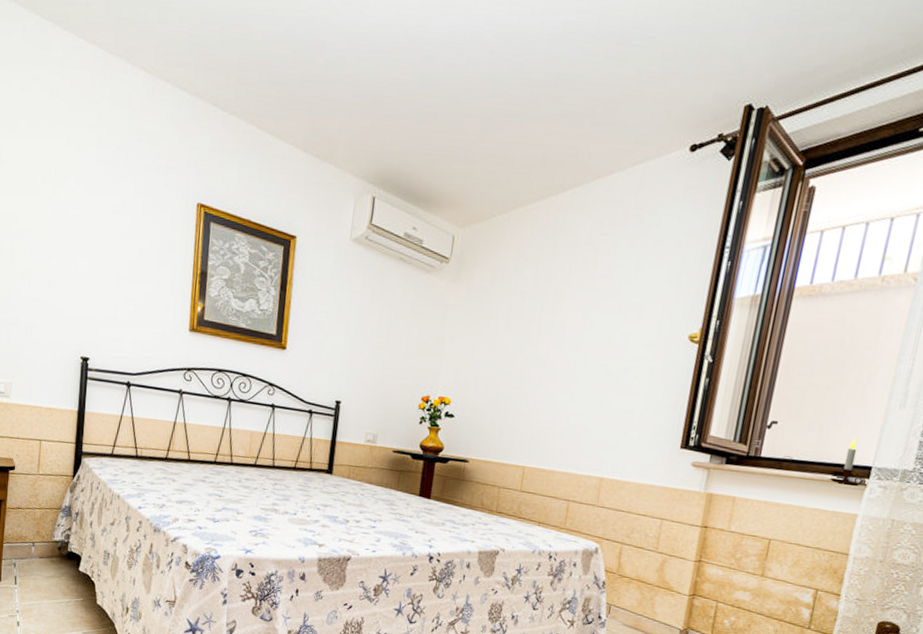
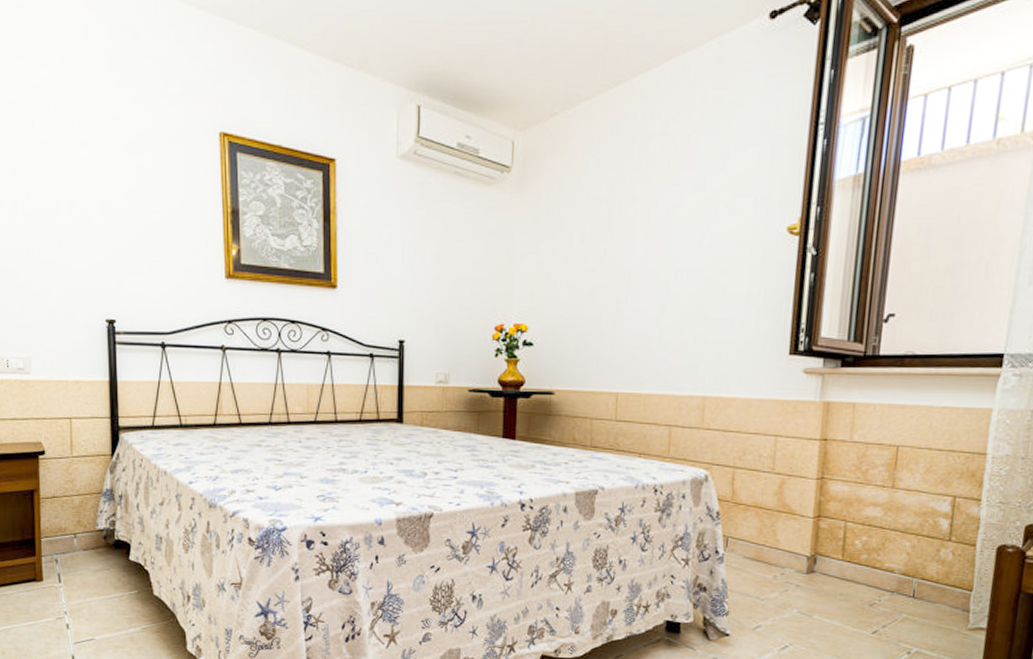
candle: present [830,437,864,486] -> none [959,323,996,377]

